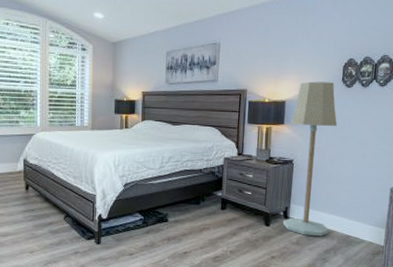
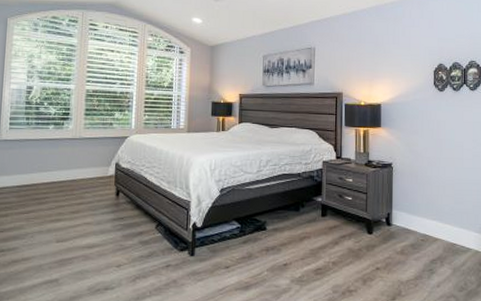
floor lamp: present [283,81,338,237] -> none [386,85,434,245]

